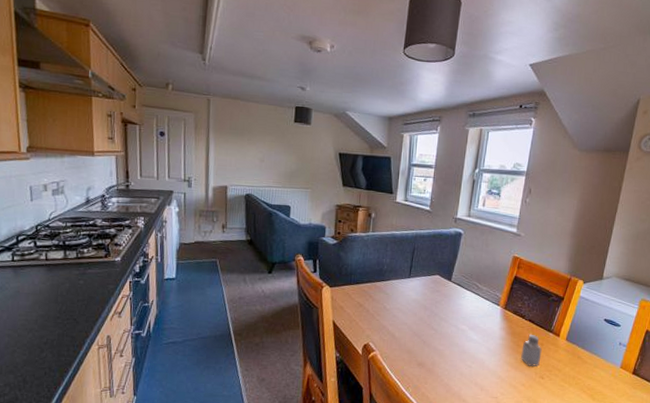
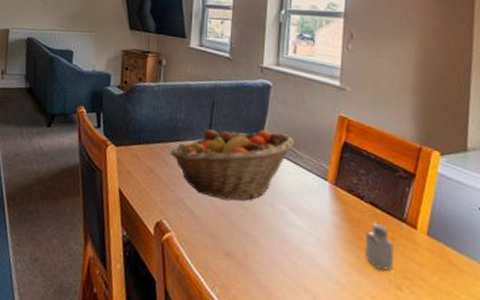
fruit basket: none [376,269,477,325] -> present [170,129,294,201]

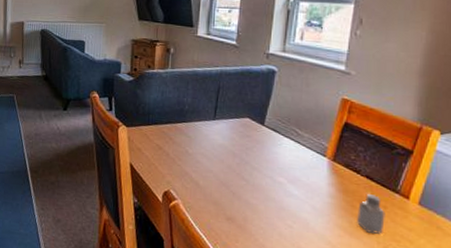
fruit basket: present [170,129,294,201] -> none [177,111,296,174]

